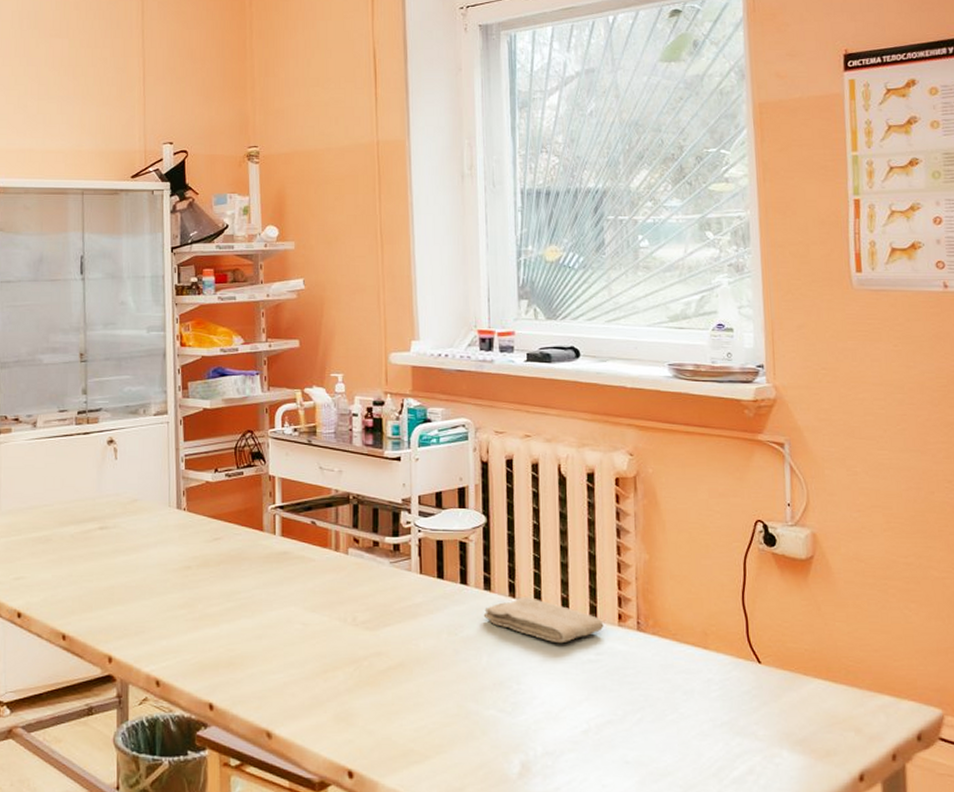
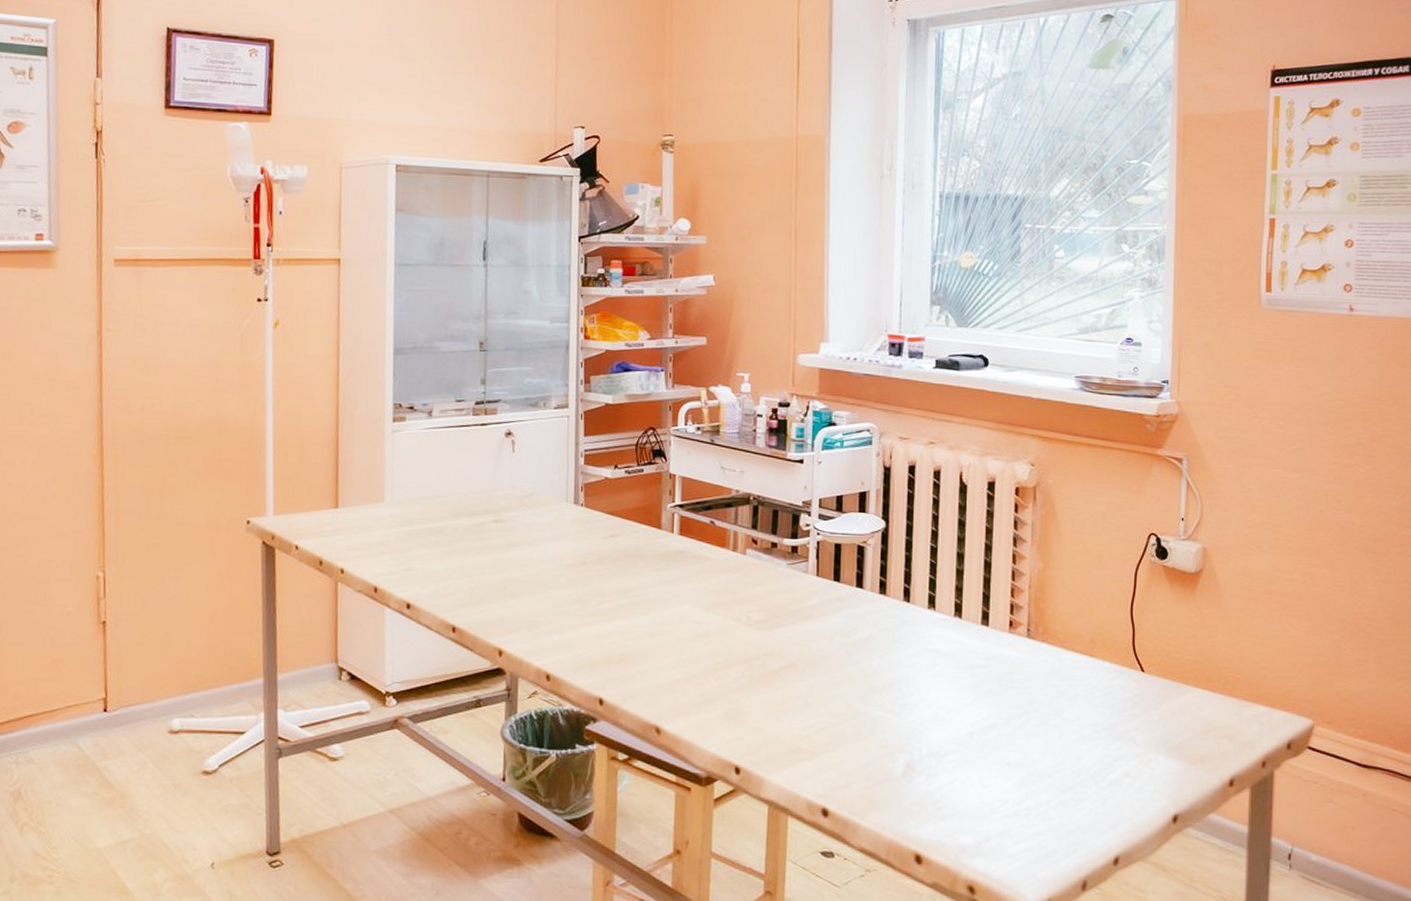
washcloth: present [483,597,604,644] -> none [877,602,995,648]

